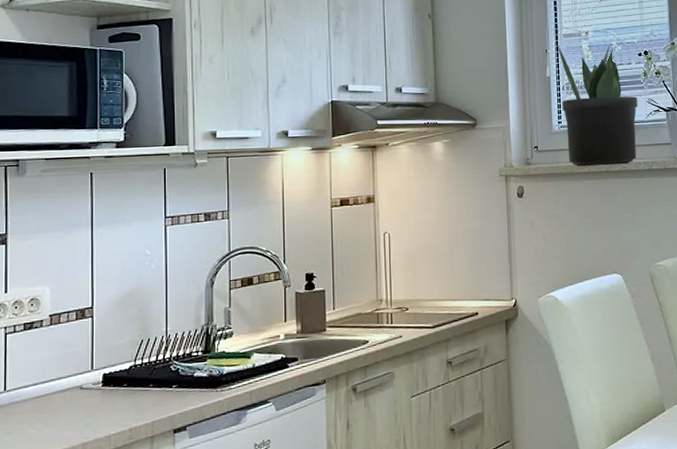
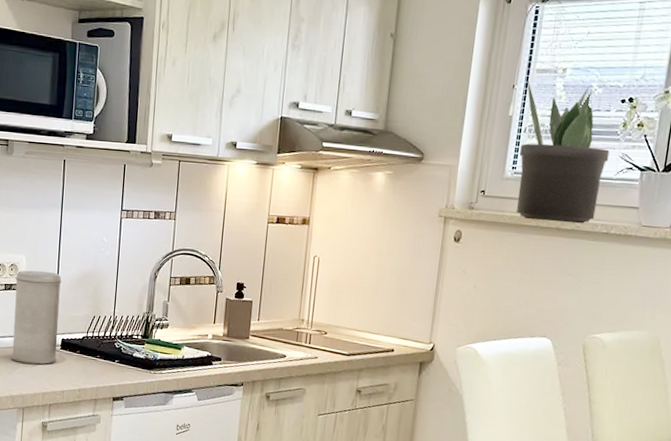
canister: none [37,299,99,414] -> present [11,270,62,365]

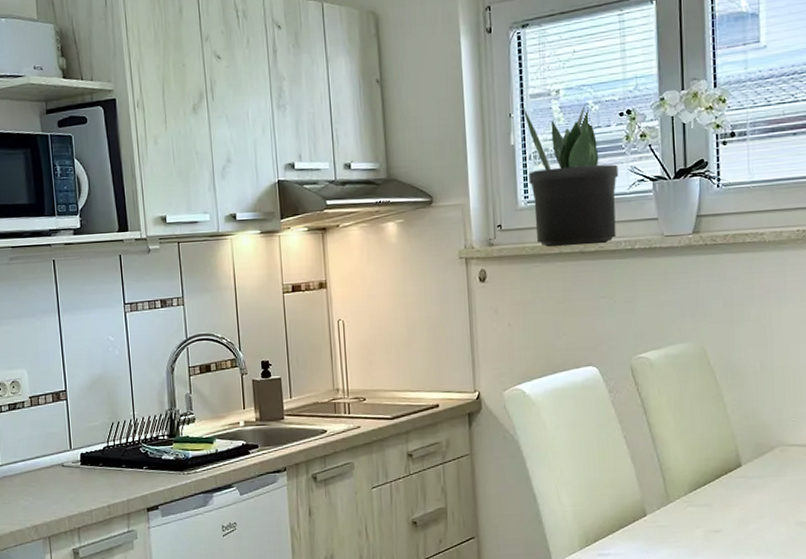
canister: present [11,270,62,365] -> none [19,382,79,488]

